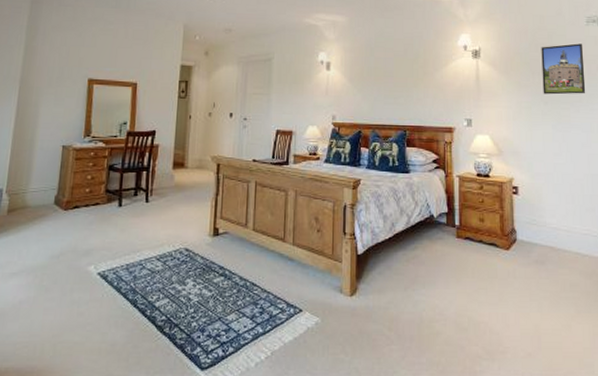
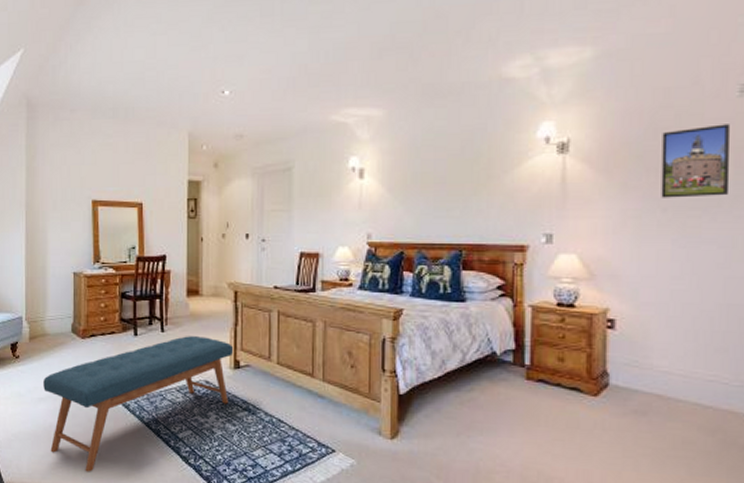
bench: none [17,206,214,350] -> present [43,336,234,472]

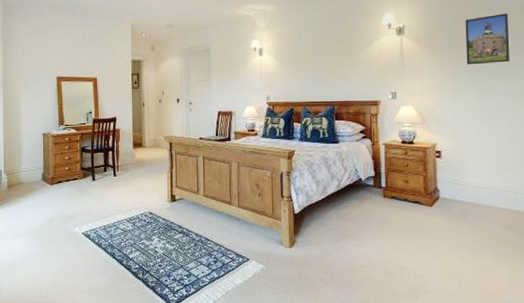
bench: present [43,336,234,472] -> none [20,178,171,290]

